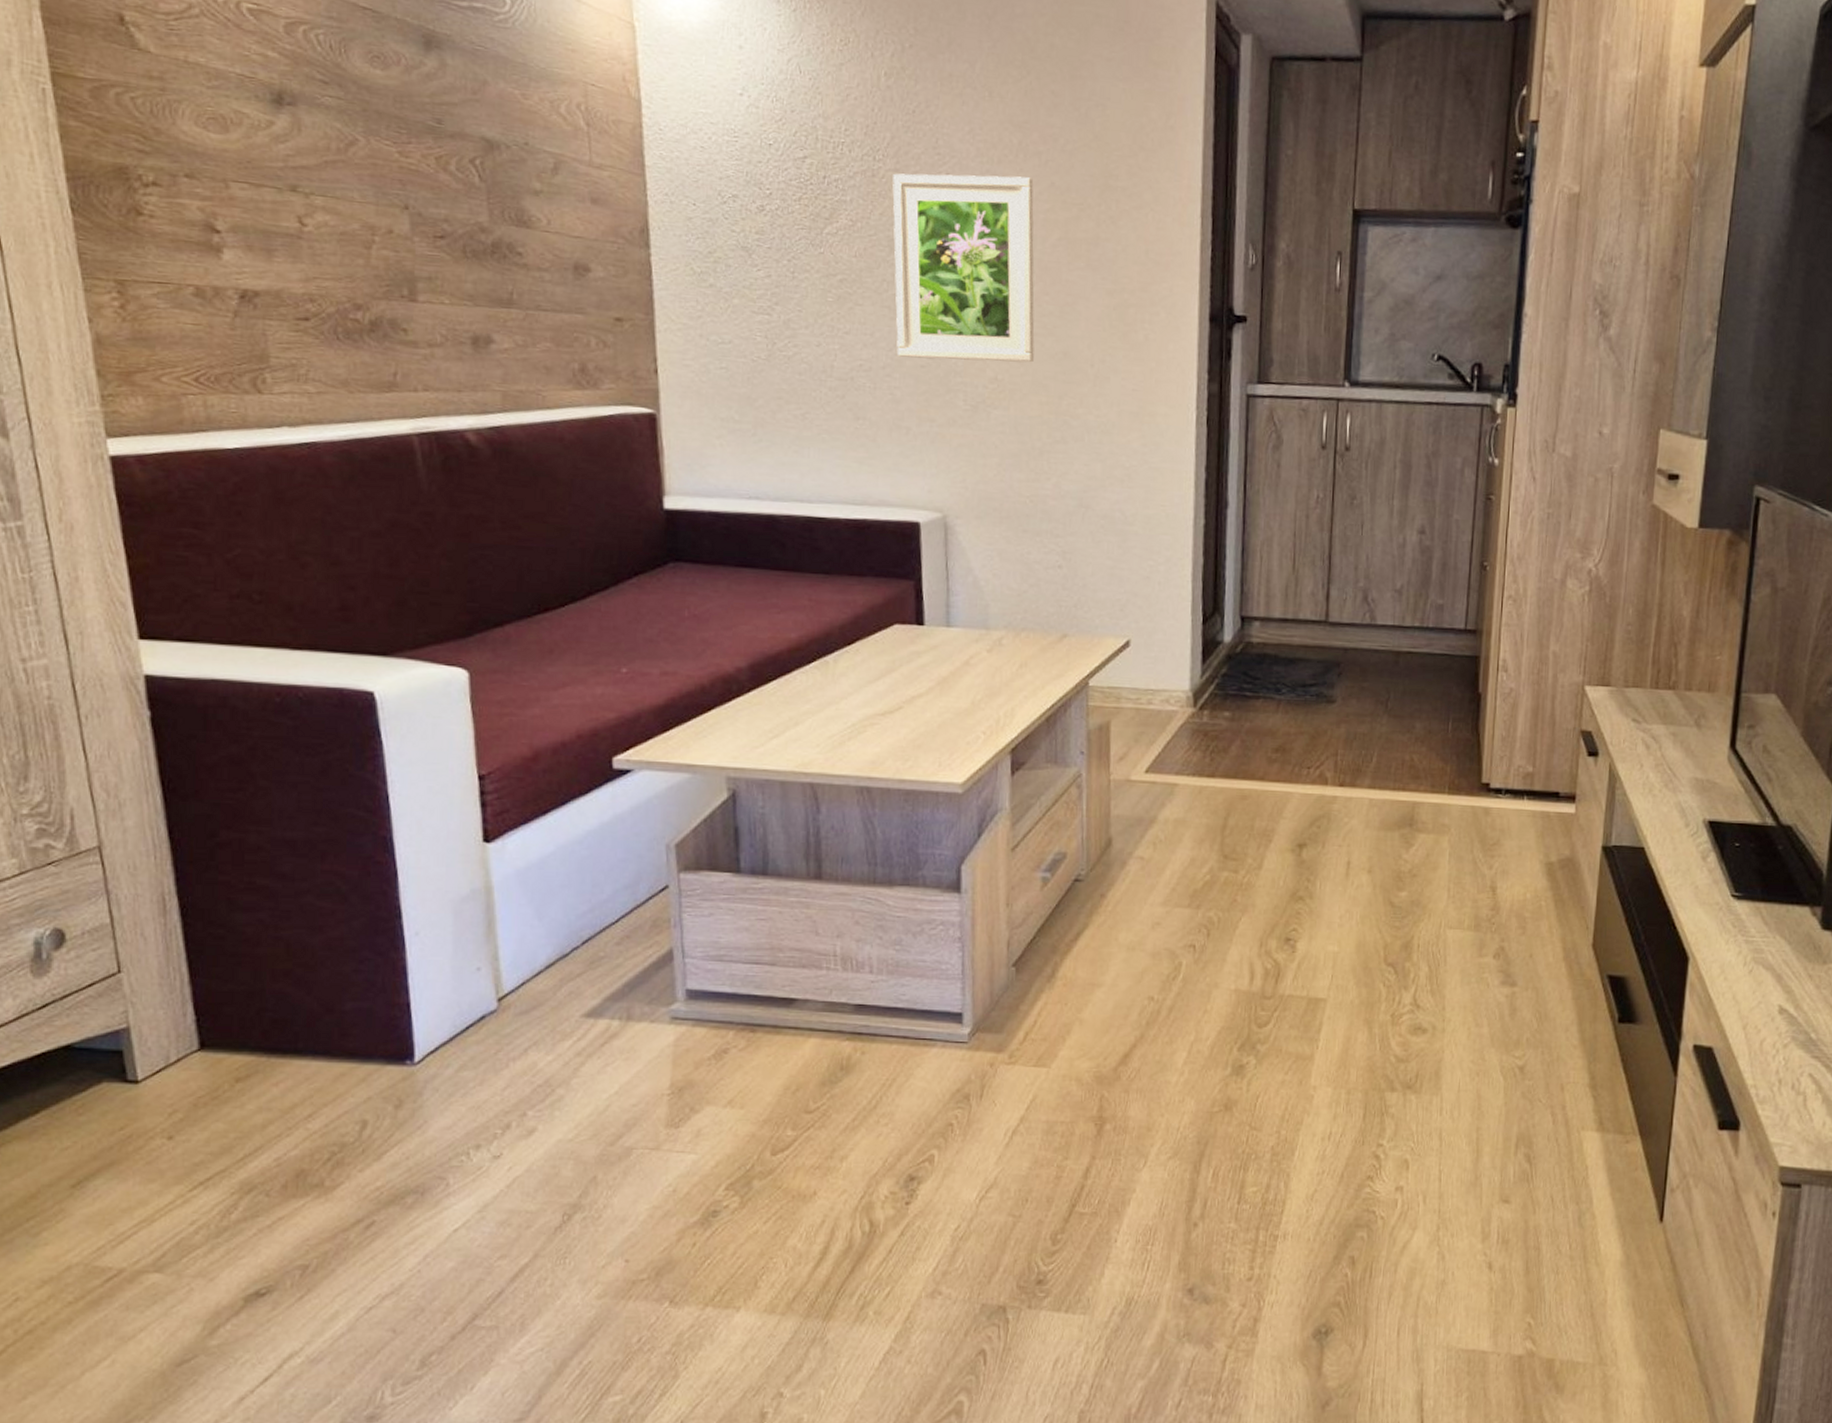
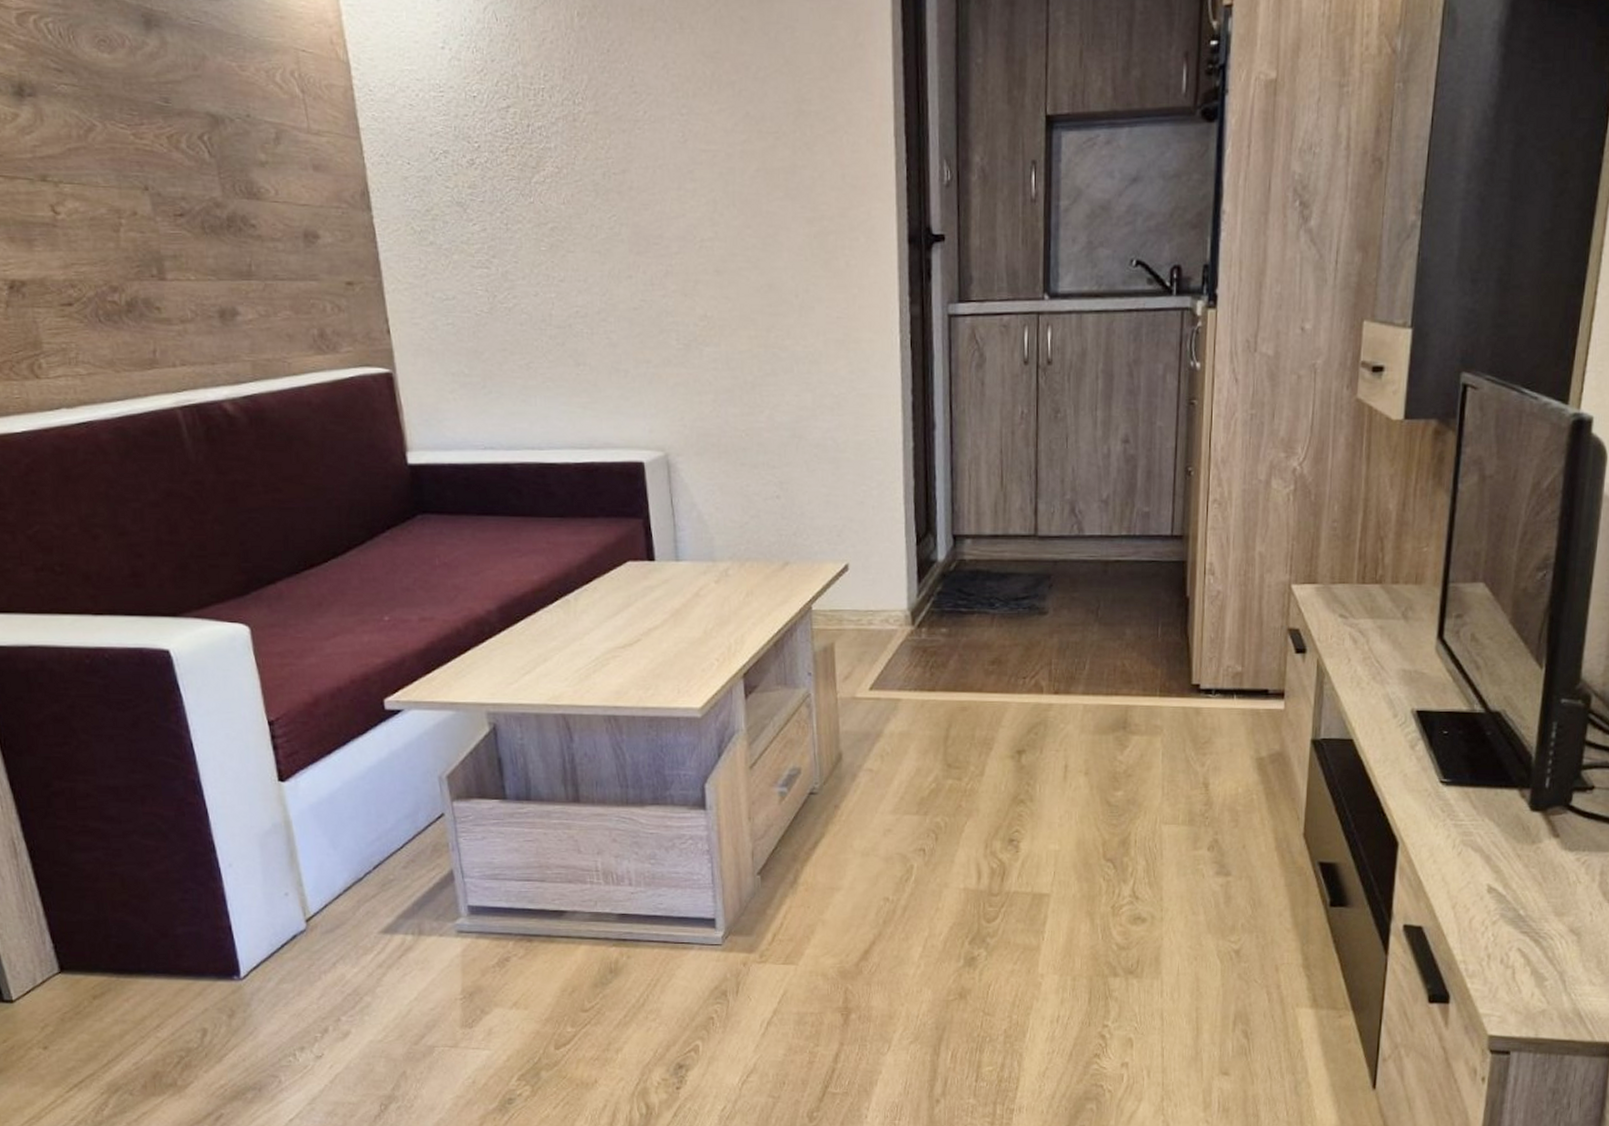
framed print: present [892,173,1035,363] -> none [593,109,740,300]

